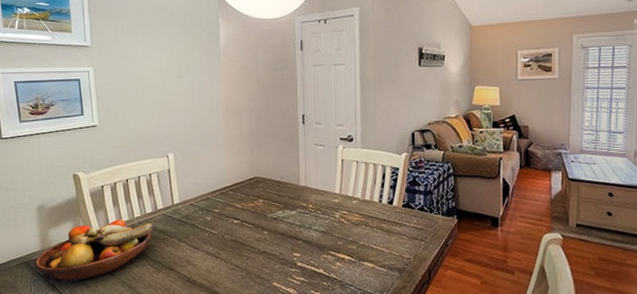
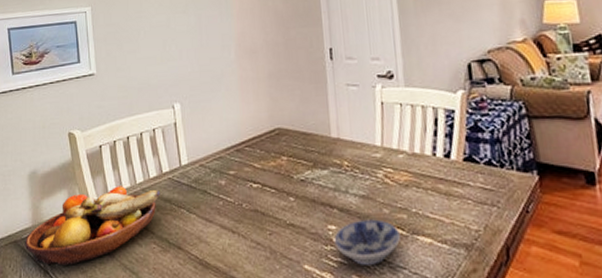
bowl: none [298,249,351,283] -> present [334,219,402,265]

